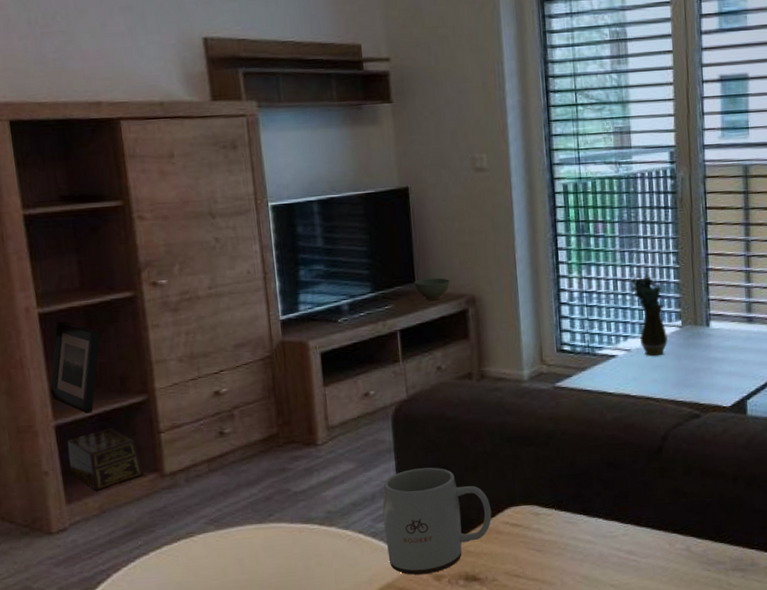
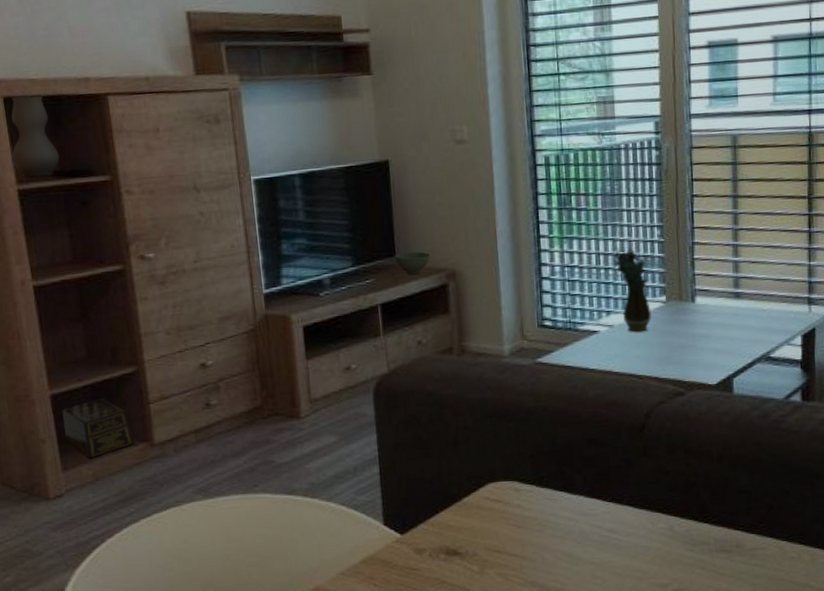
vase: none [16,117,69,202] -> present [9,94,60,177]
picture frame: present [50,321,100,413] -> none [45,293,92,383]
mug: present [382,467,492,575] -> none [364,441,473,548]

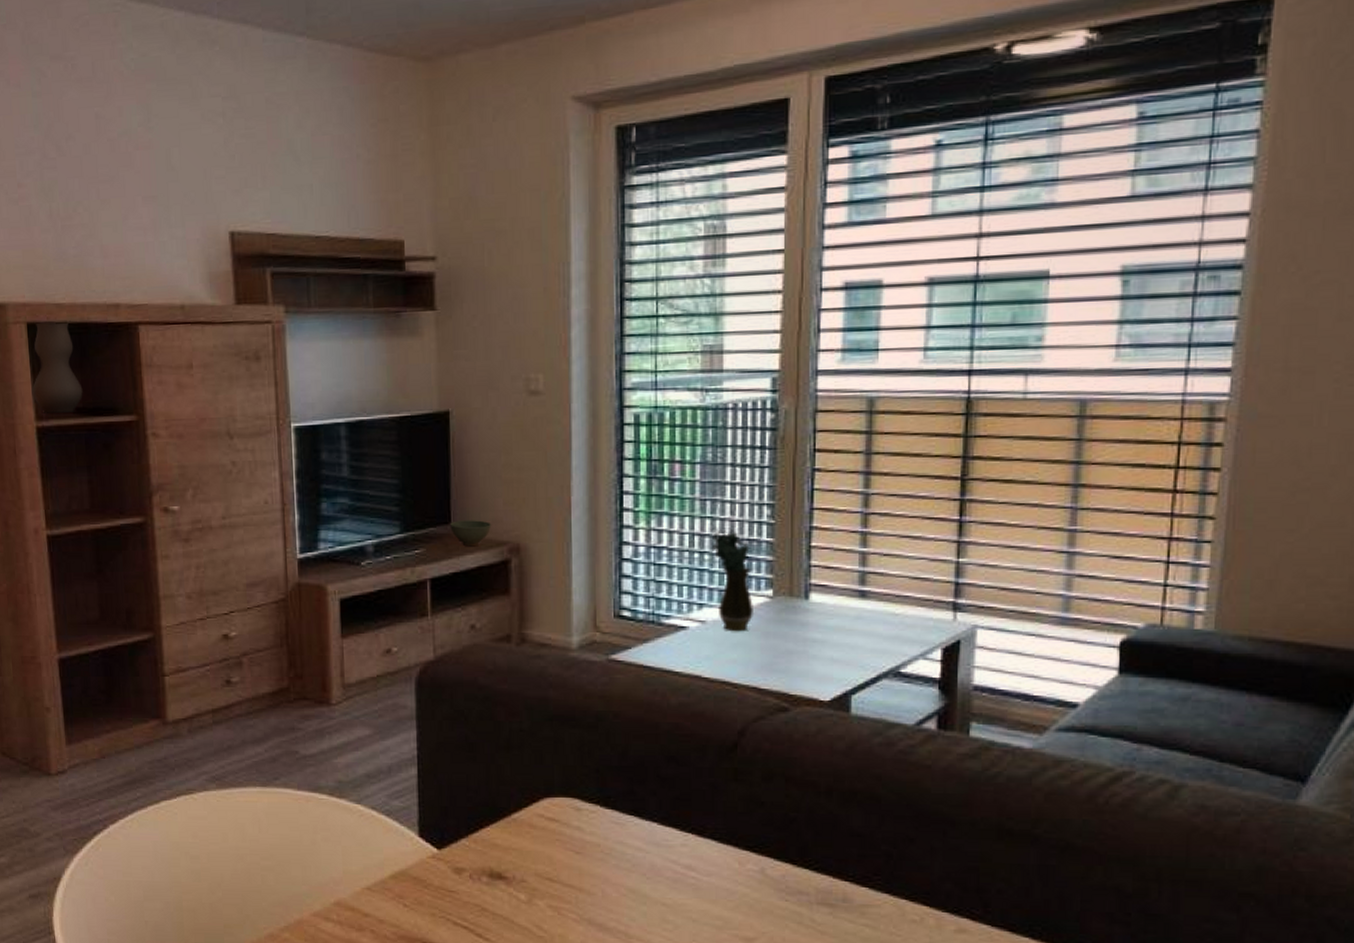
decorative box: present [62,397,135,459] -> none [69,665,146,733]

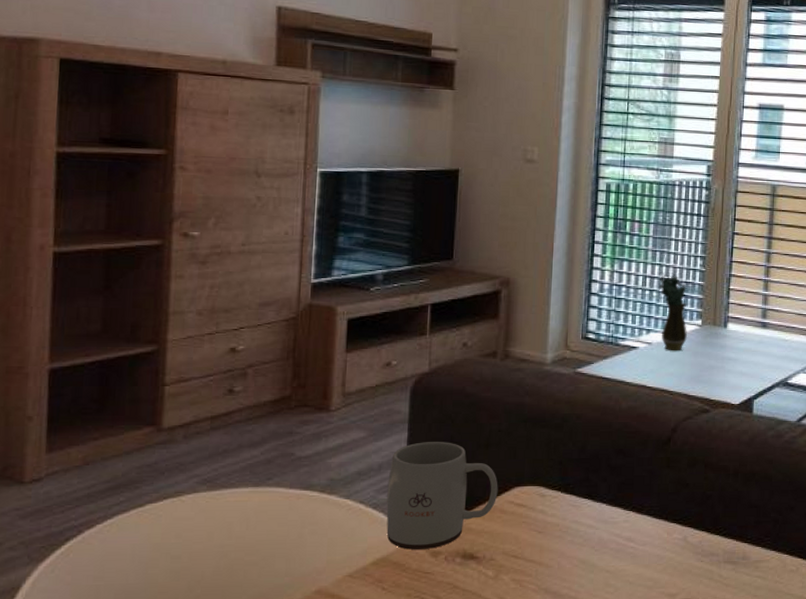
vase: present [31,320,83,413] -> none [56,57,112,142]
mug: none [399,742,525,865] -> present [386,442,498,550]
bowl: present [450,520,492,547] -> none [452,257,488,279]

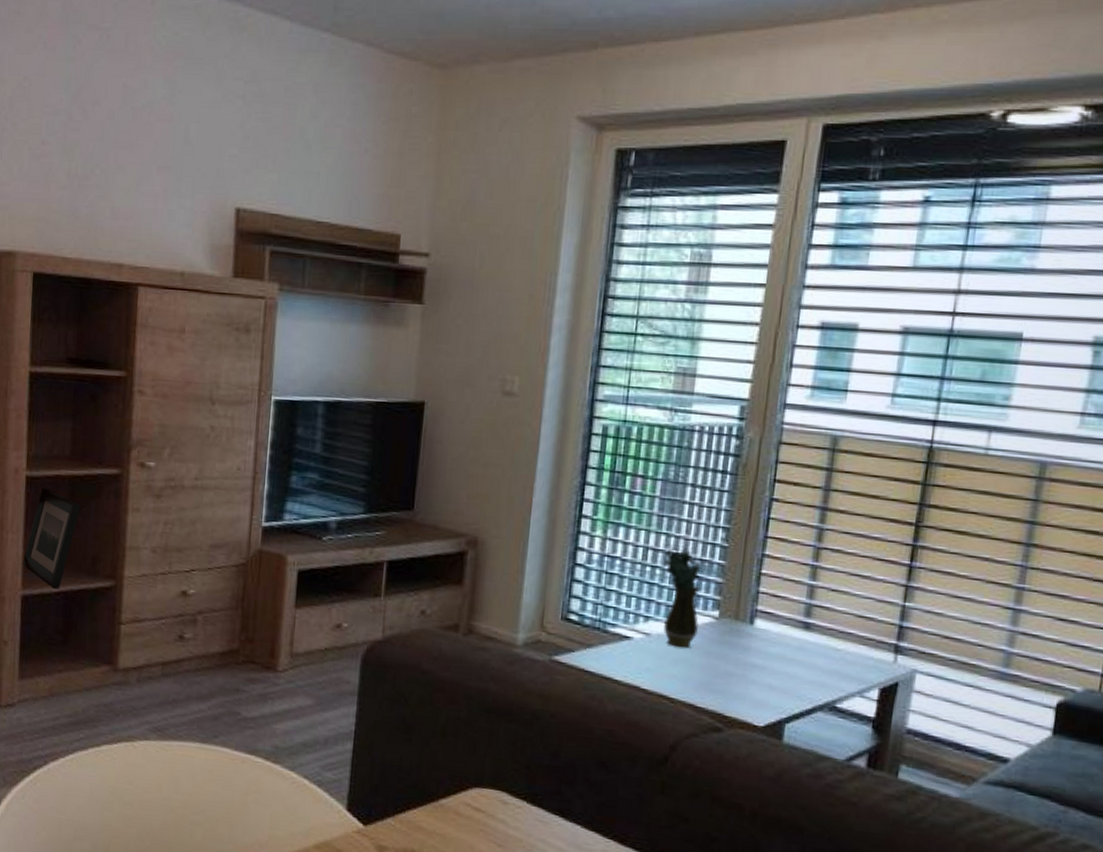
picture frame: none [50,262,117,358] -> present [23,487,81,588]
mug: present [386,442,498,550] -> none [330,719,454,842]

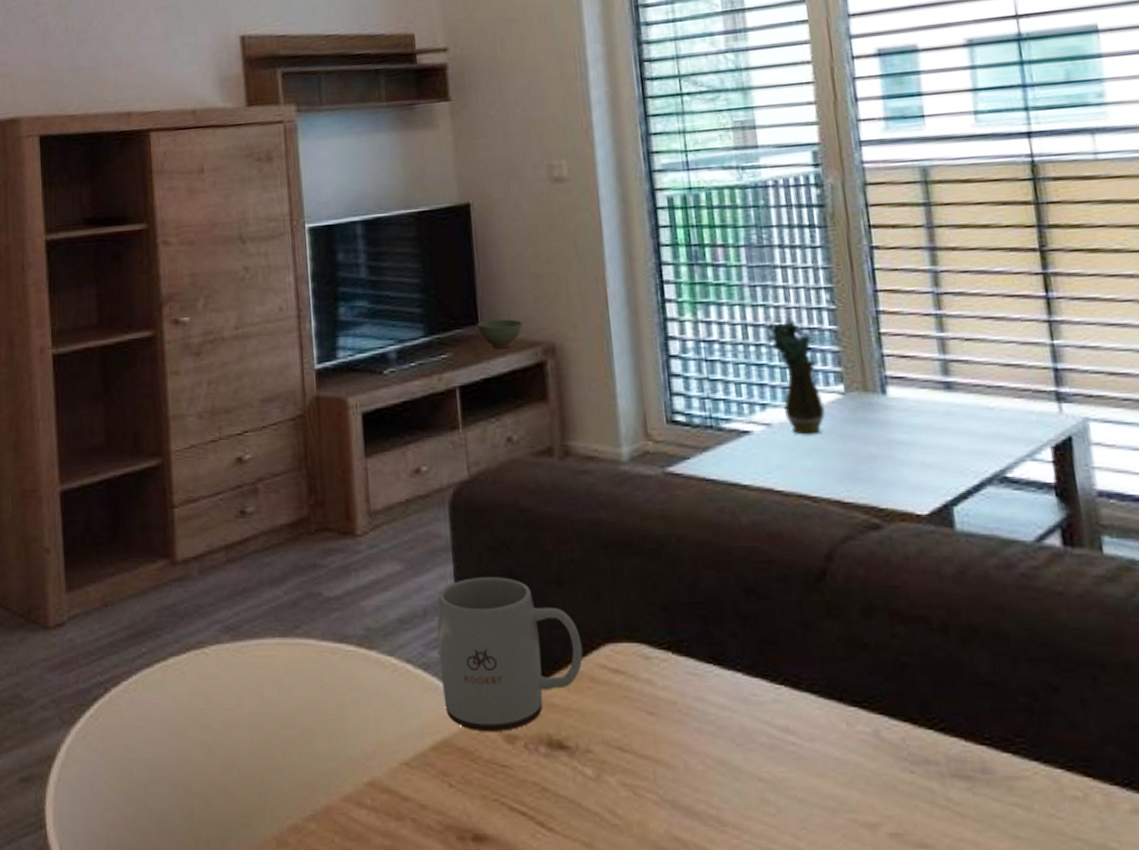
picture frame: present [23,487,81,588] -> none [58,364,115,477]
mug: none [330,719,454,842] -> present [436,577,583,731]
bowl: none [413,507,453,535] -> present [477,319,523,349]

